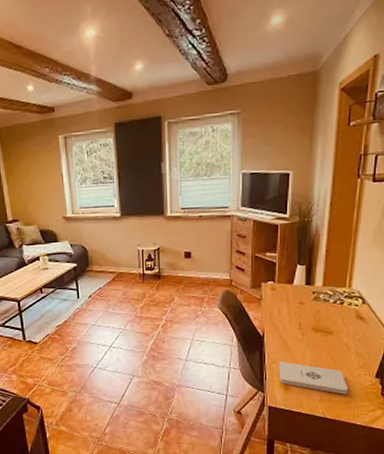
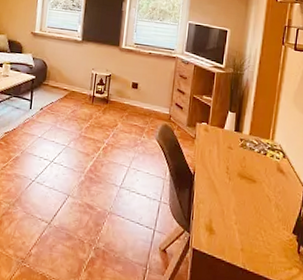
notepad: present [278,361,349,395] -> none [205,203,268,247]

